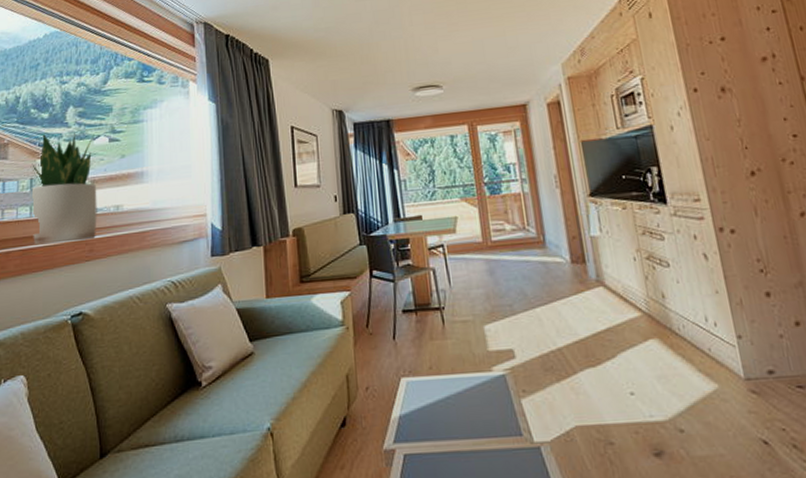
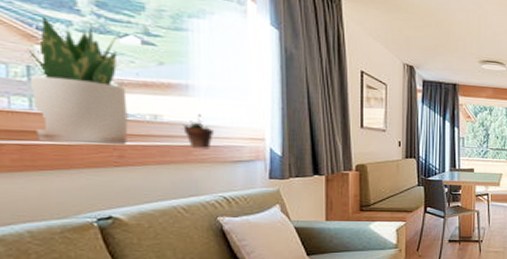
succulent plant: none [137,198,164,234] -> present [181,114,215,149]

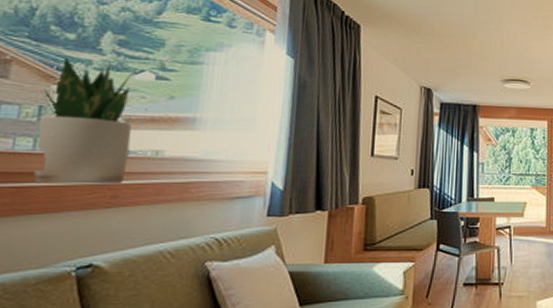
succulent plant: present [181,114,215,149] -> none [181,148,216,186]

